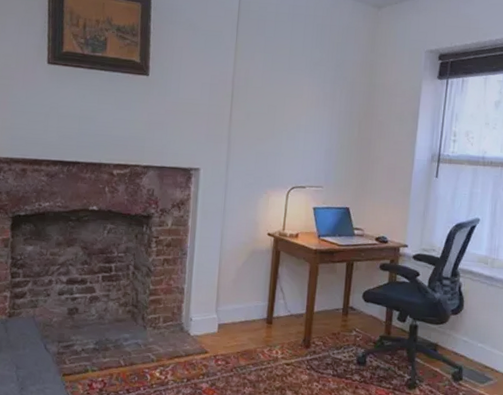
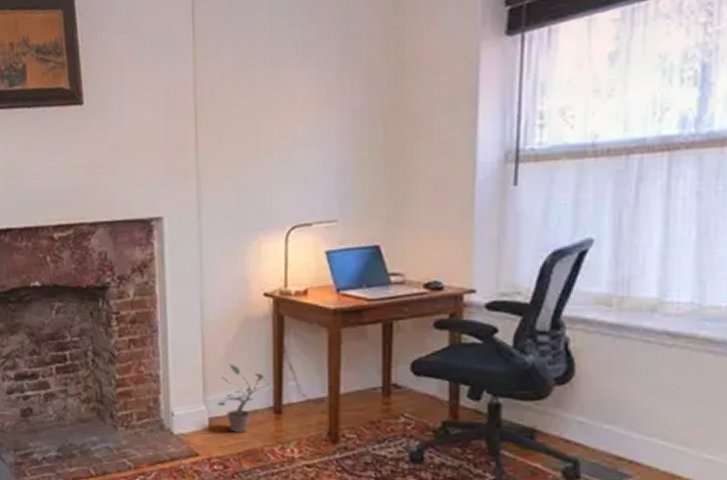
potted plant: none [226,283,264,337] -> present [217,364,268,433]

